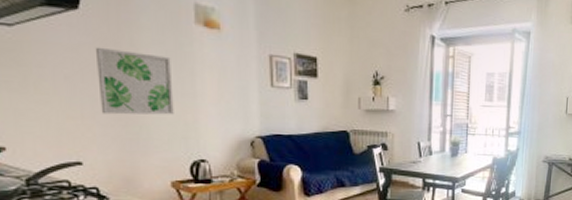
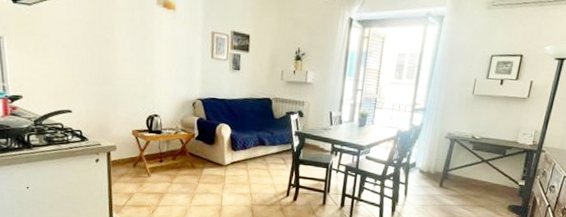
wall art: present [95,47,174,115] -> none [84,22,138,78]

